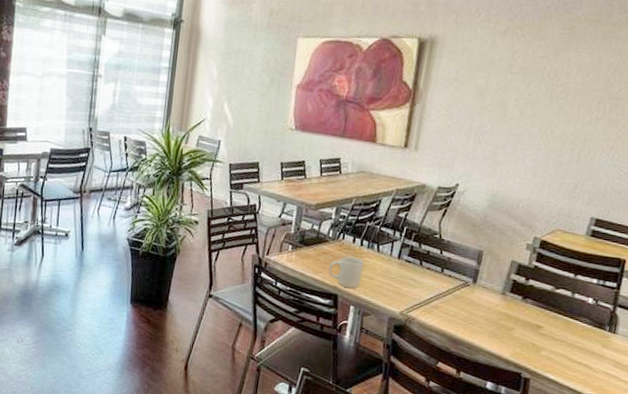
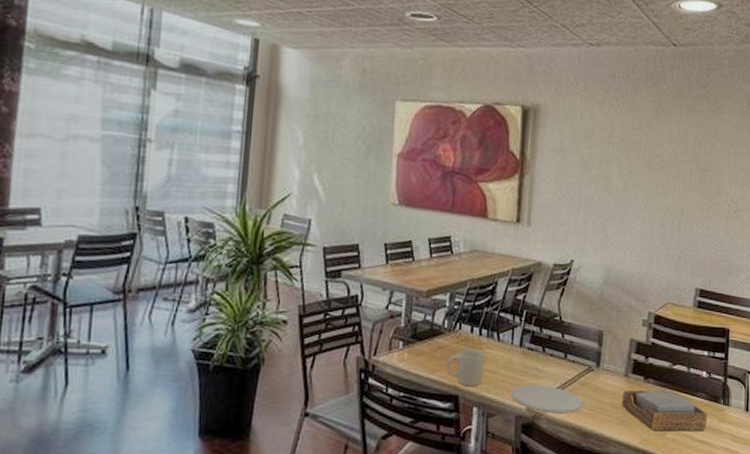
plate: none [385,291,456,322] -> present [510,384,584,413]
napkin holder: none [496,307,590,354] -> present [622,390,708,432]

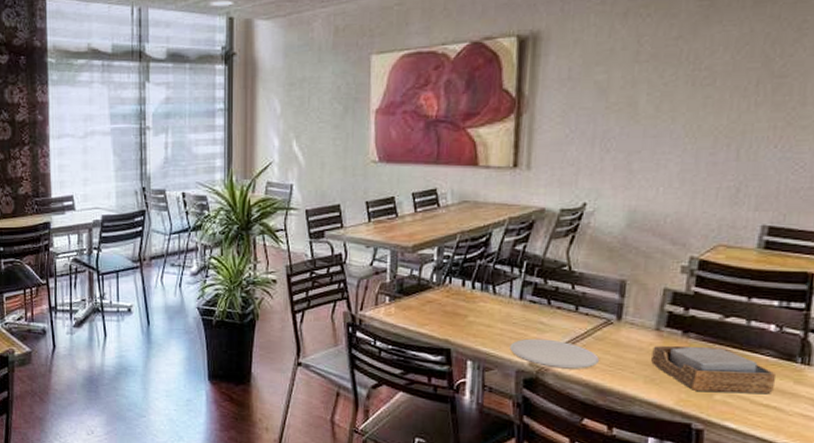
cup: present [446,349,485,387] -> none [436,303,479,341]

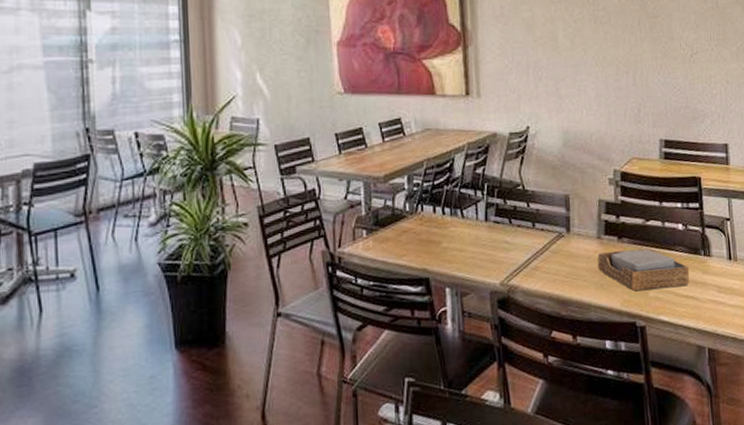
plate: present [509,338,600,369] -> none [482,257,558,286]

